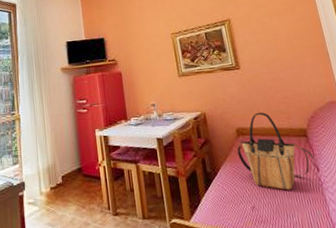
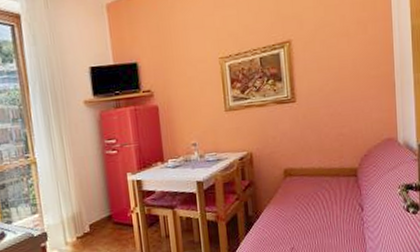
tote bag: present [237,112,315,191] -> none [282,150,360,231]

